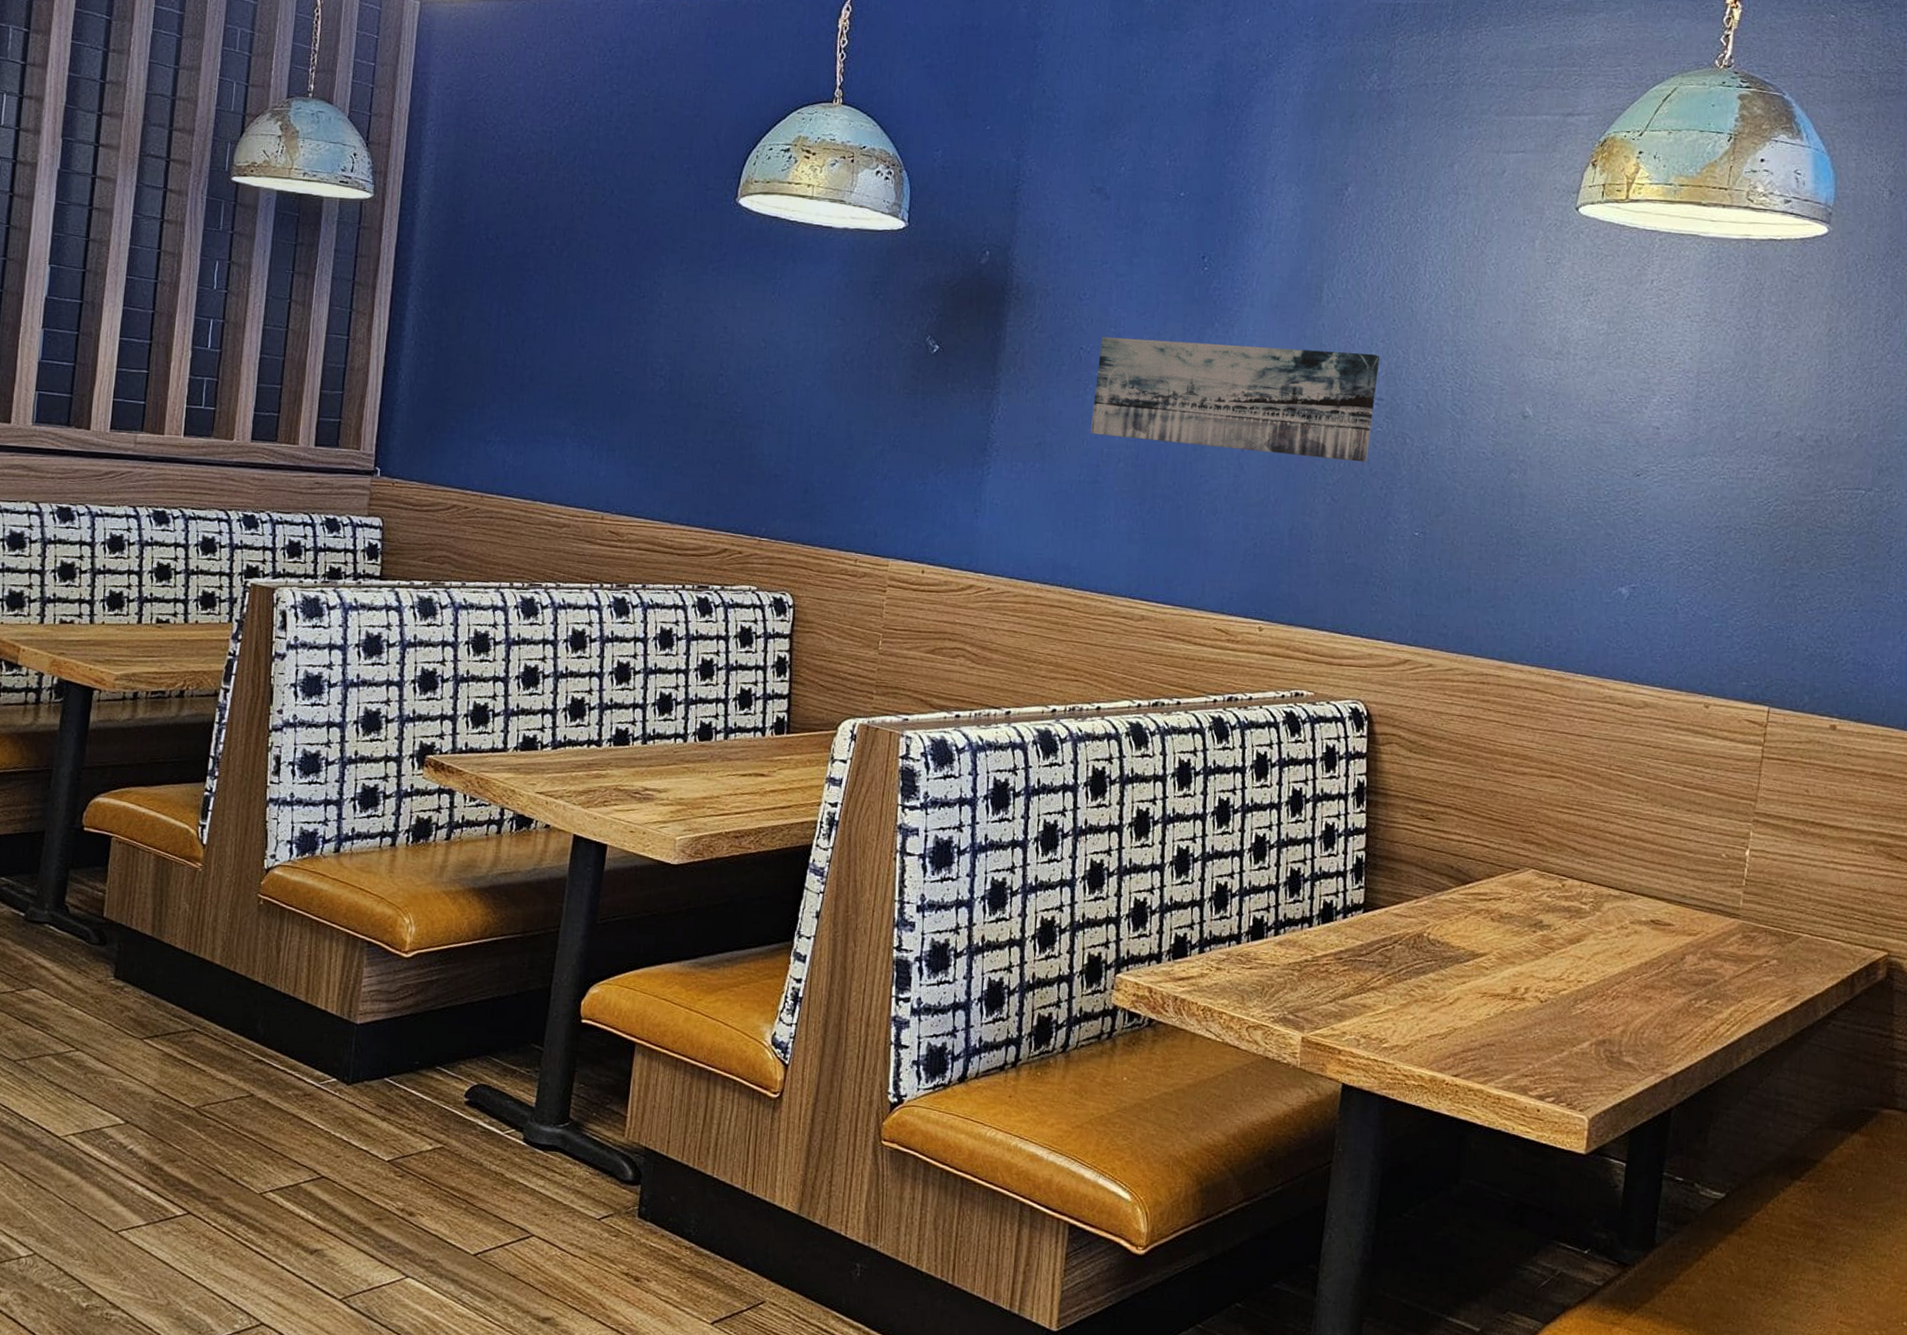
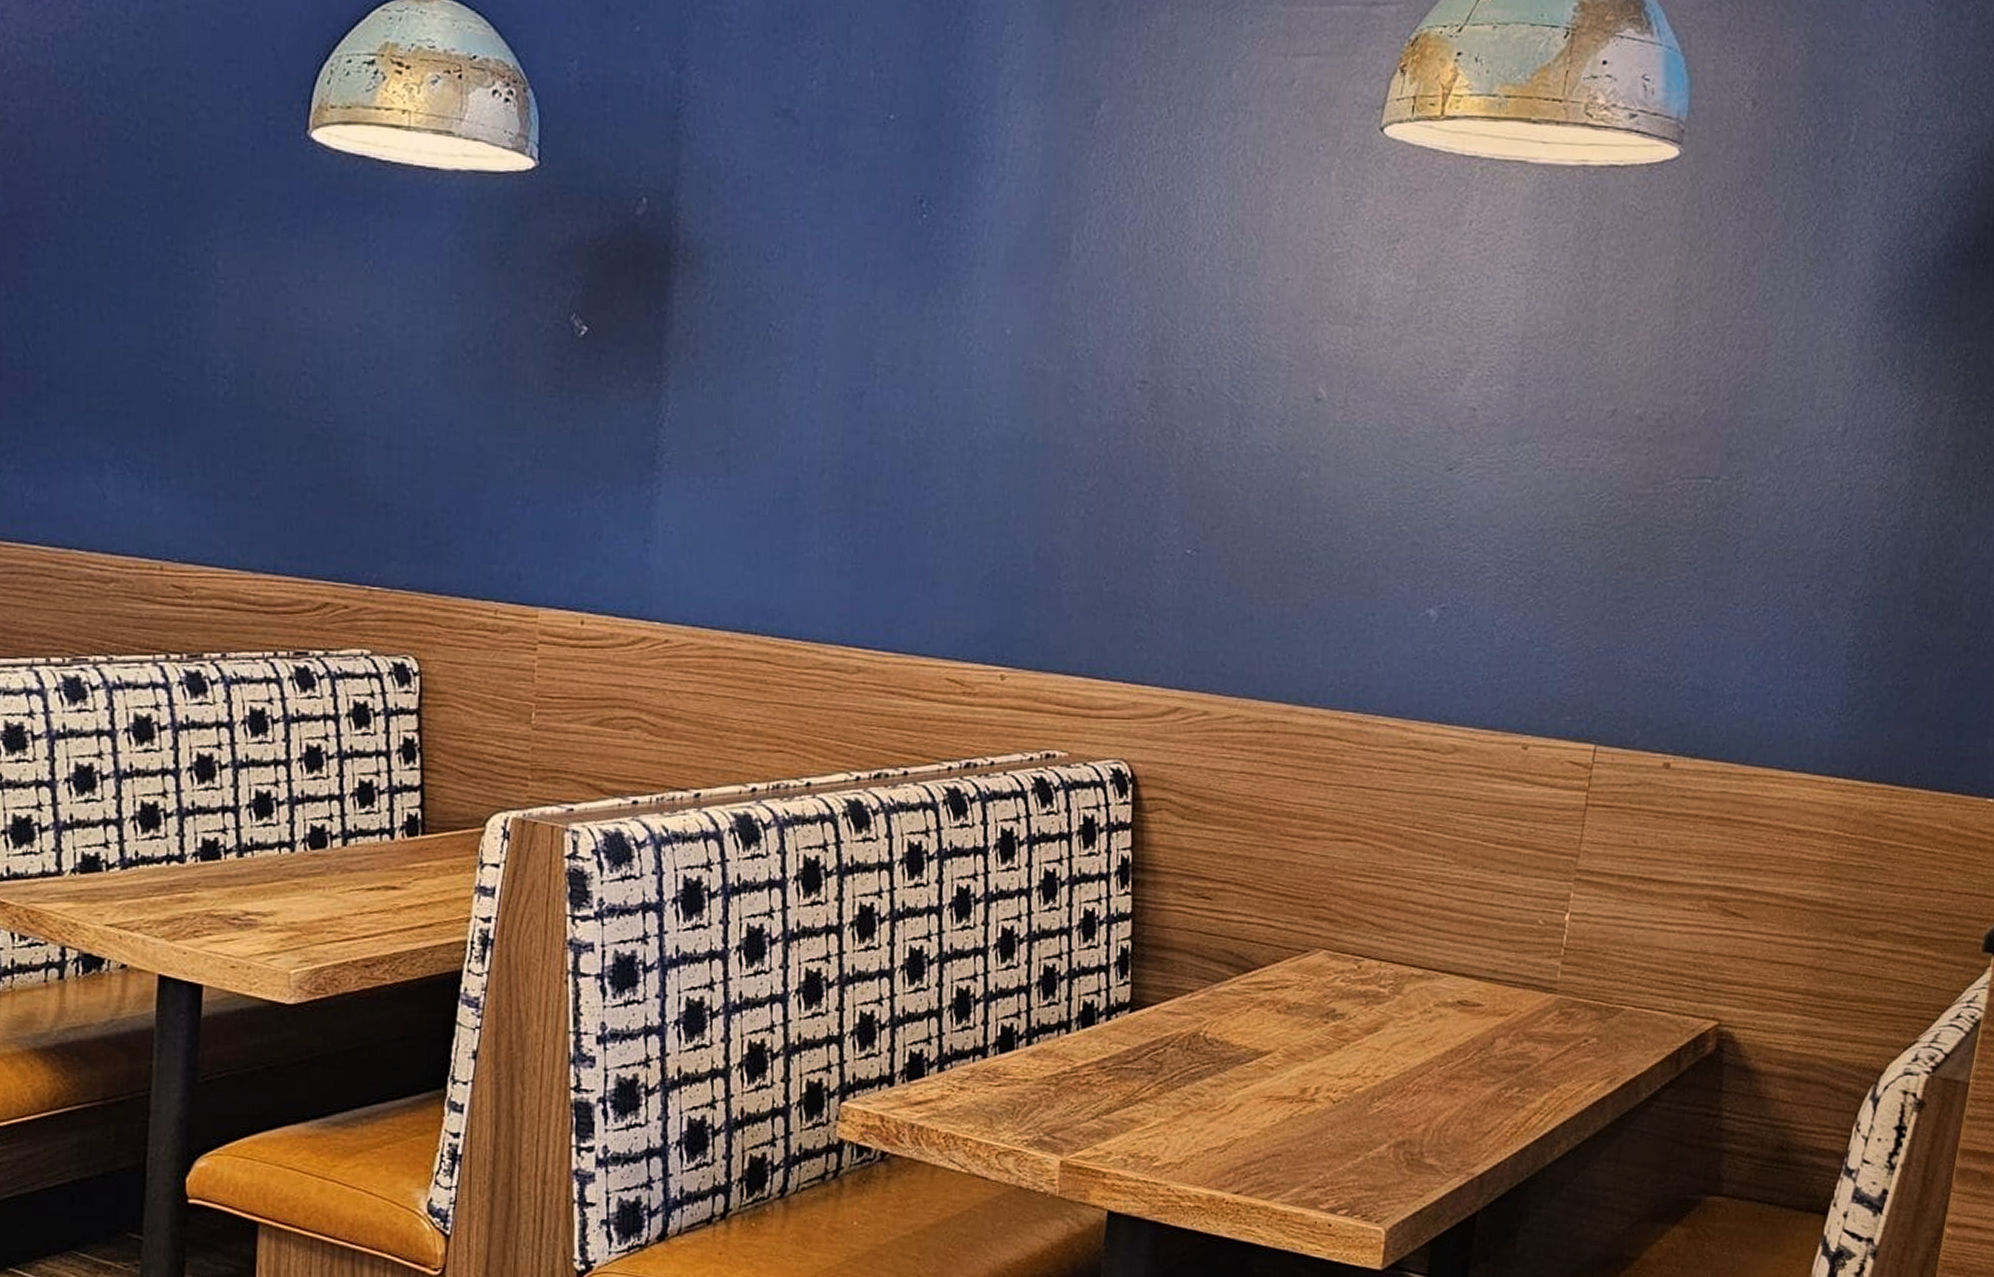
wall art: present [1090,337,1380,462] -> none [785,309,1143,463]

